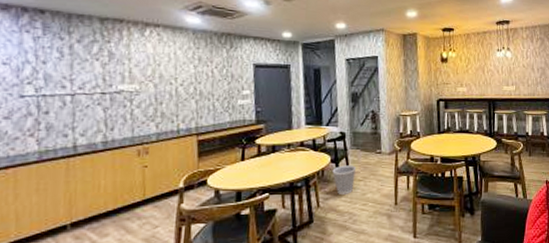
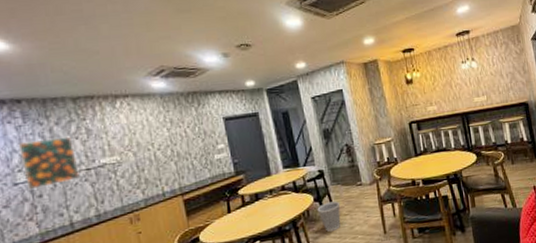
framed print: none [32,54,93,105] -> present [18,136,80,190]

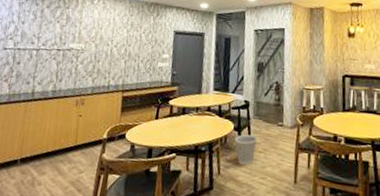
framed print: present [18,136,80,190] -> none [12,16,55,57]

